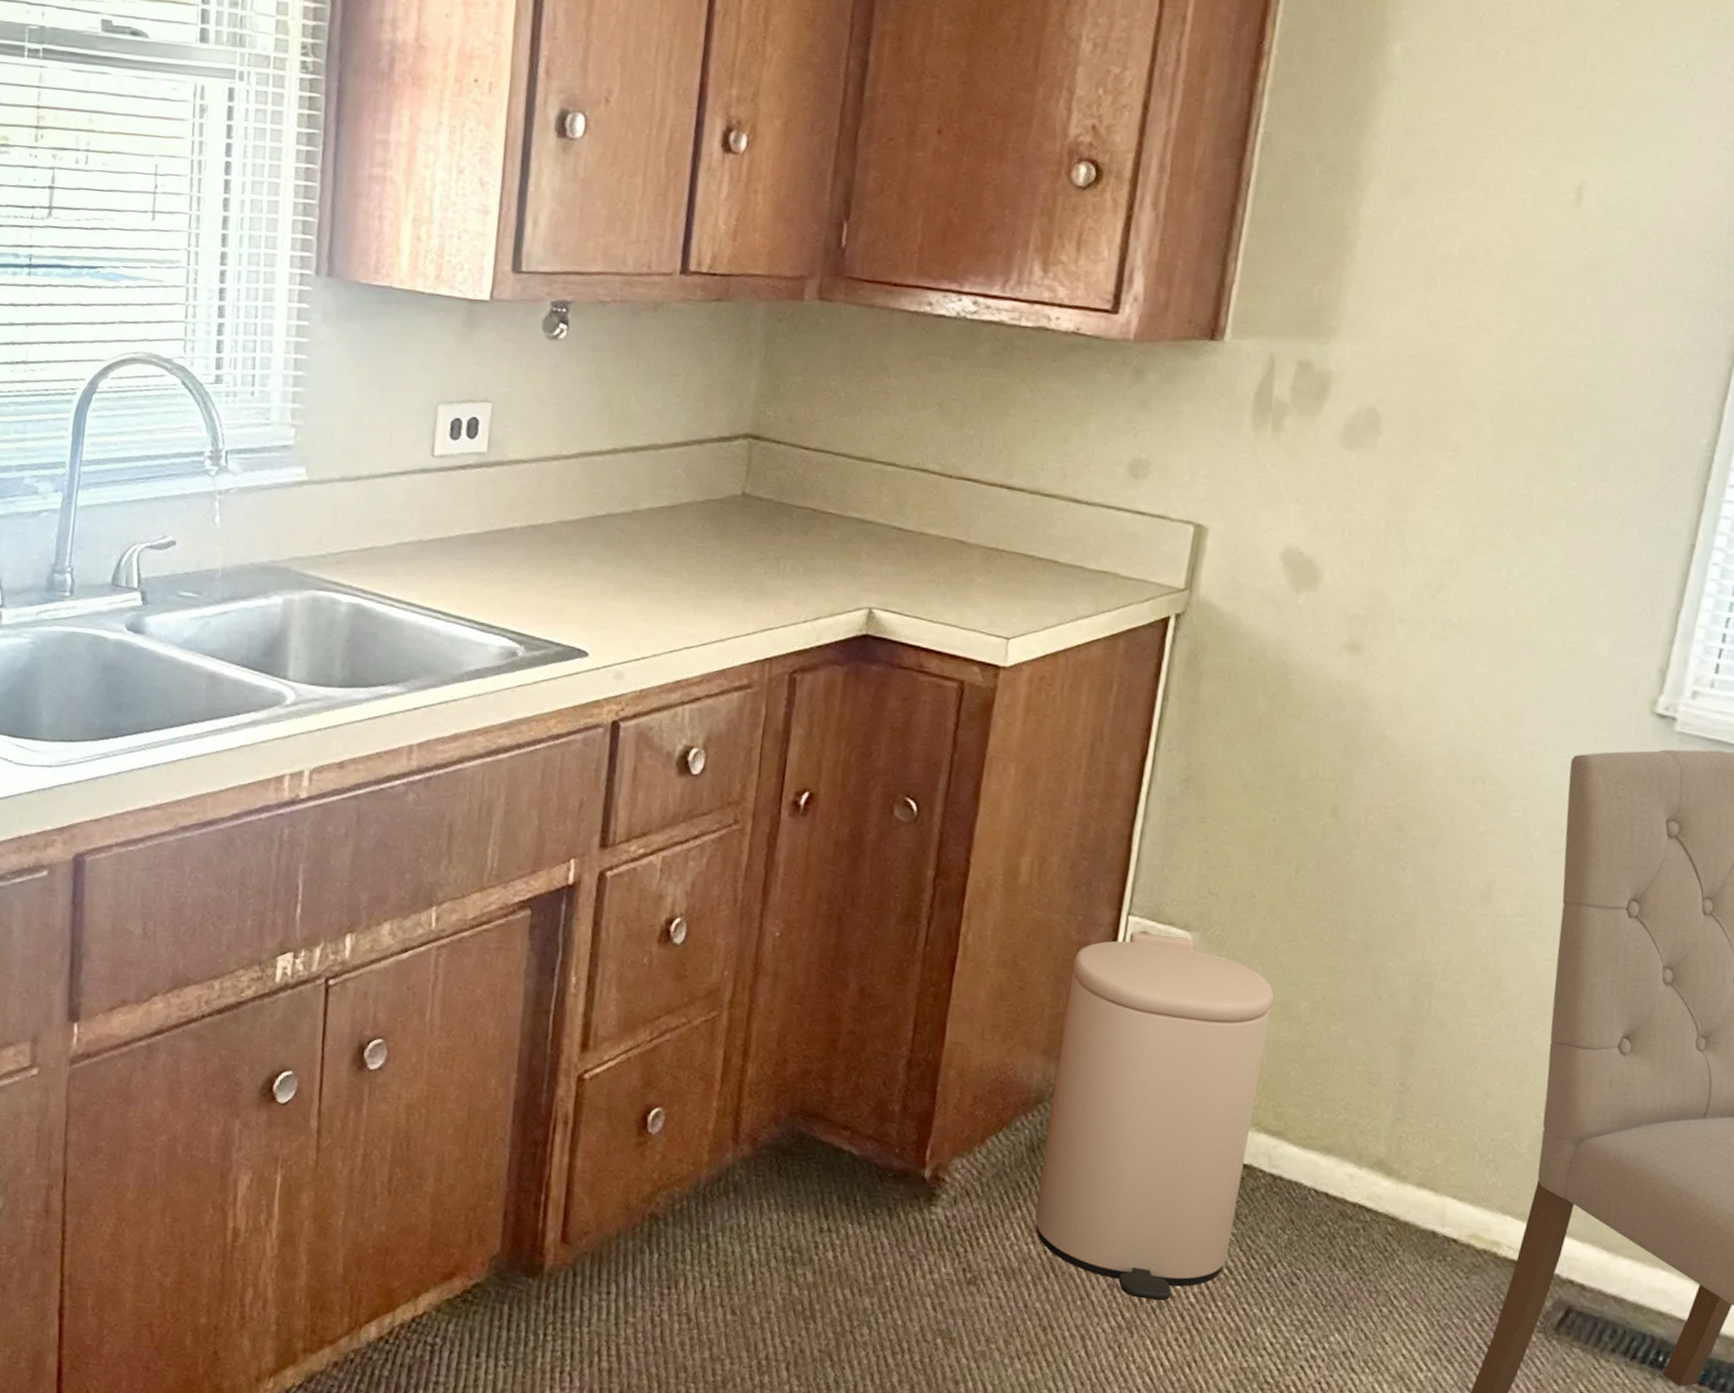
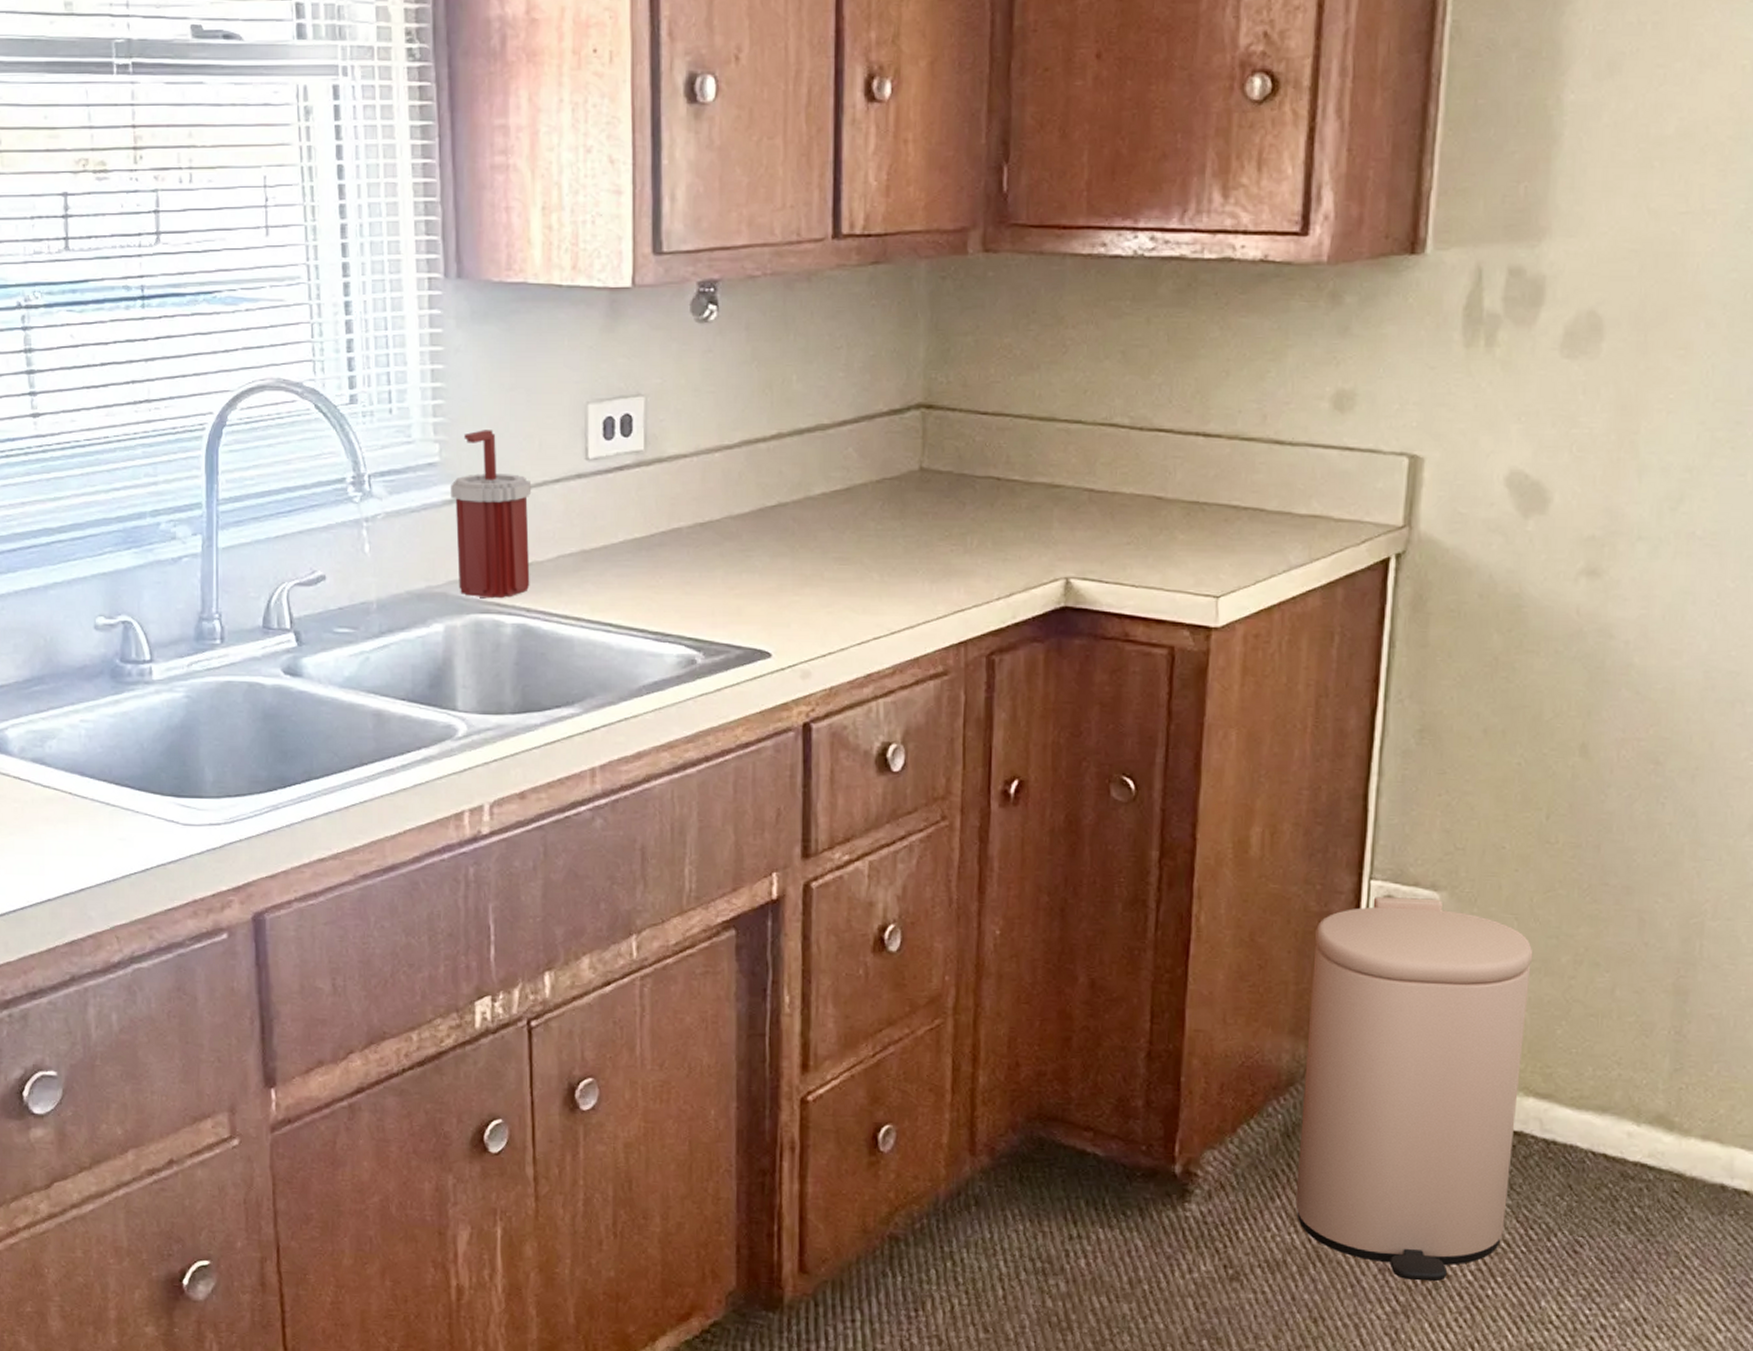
soap dispenser: none [300,419,379,579] -> present [450,430,532,599]

